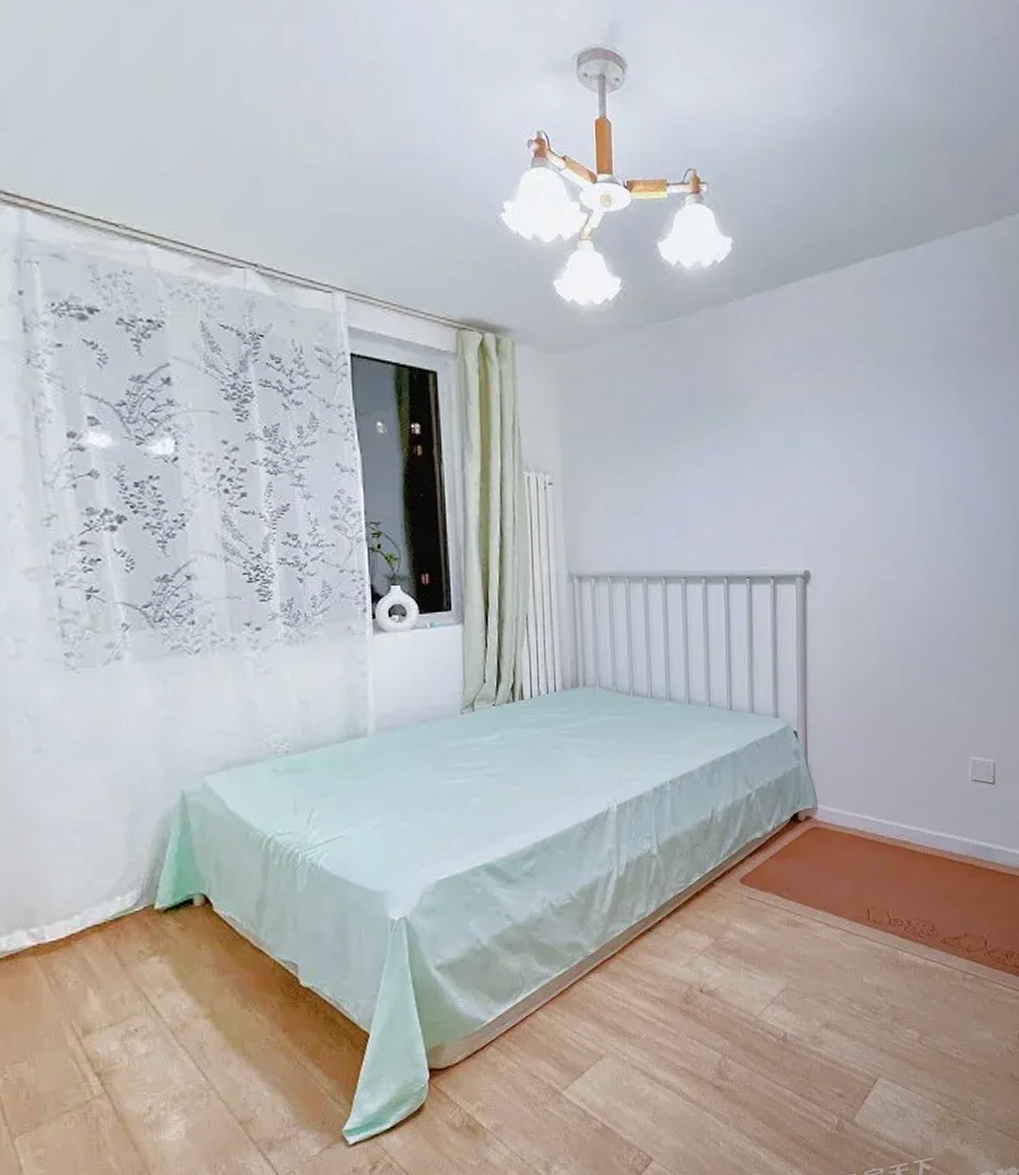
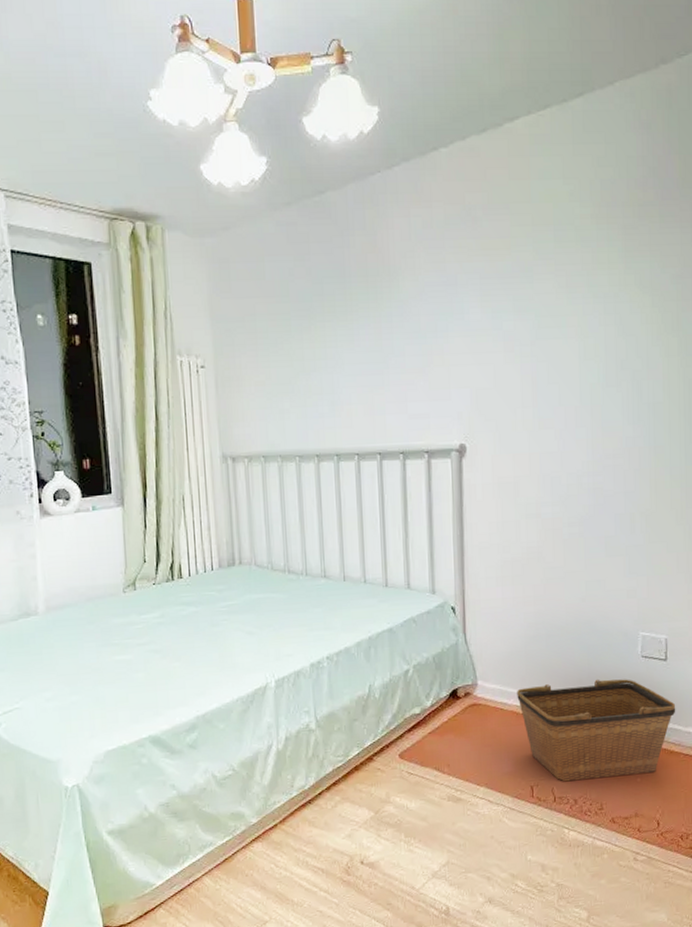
bicycle basket: none [855,802,1003,904] -> present [517,679,676,782]

